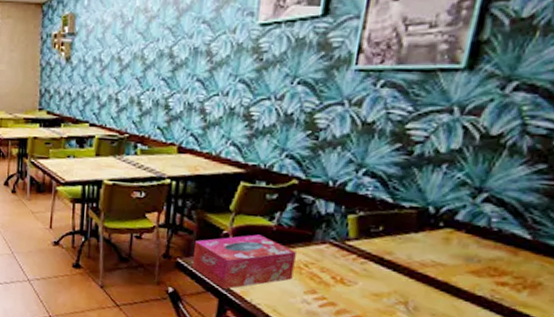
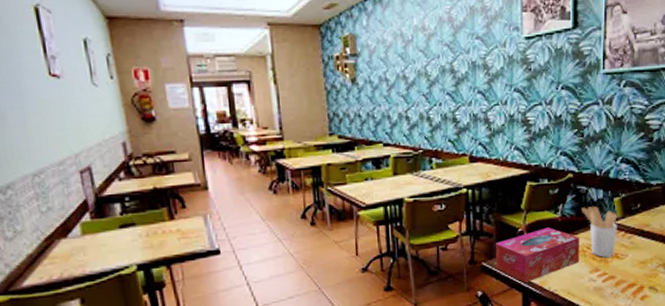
utensil holder: none [303,219,350,281] -> present [582,206,617,258]

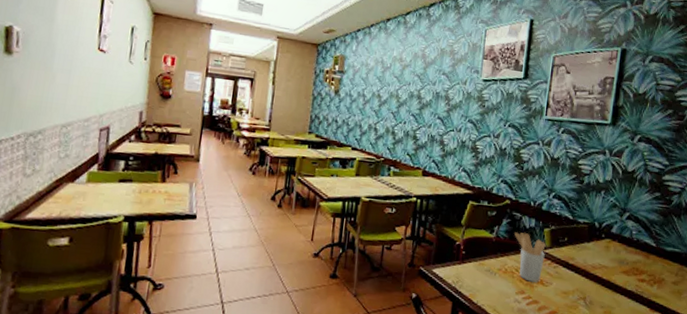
tissue box: present [495,227,579,284] -> none [431,245,510,294]

